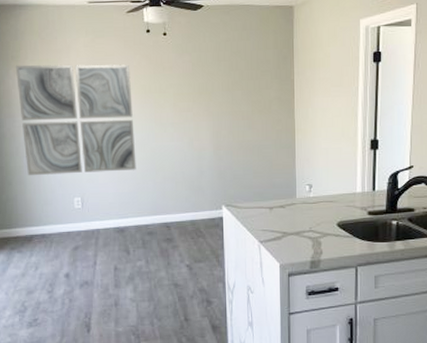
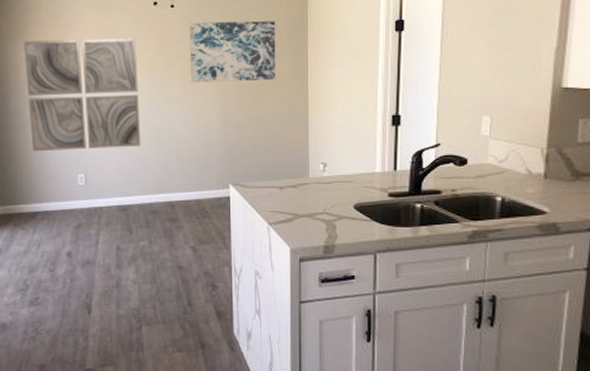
wall art: none [182,50,265,109] -> present [189,21,276,83]

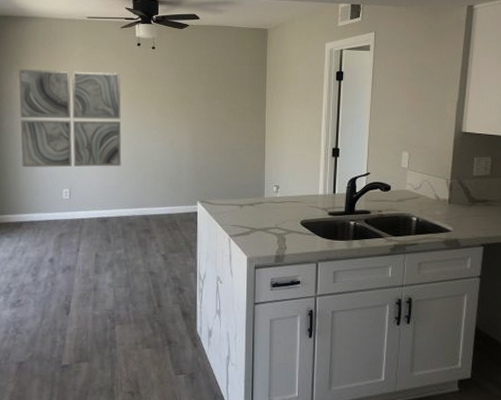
wall art: present [189,21,276,83] -> none [167,62,240,114]

